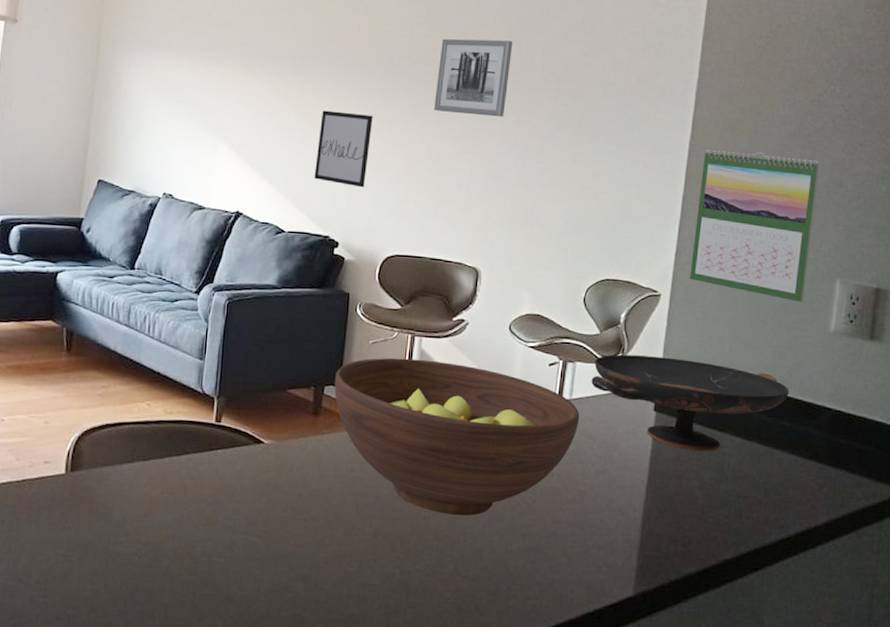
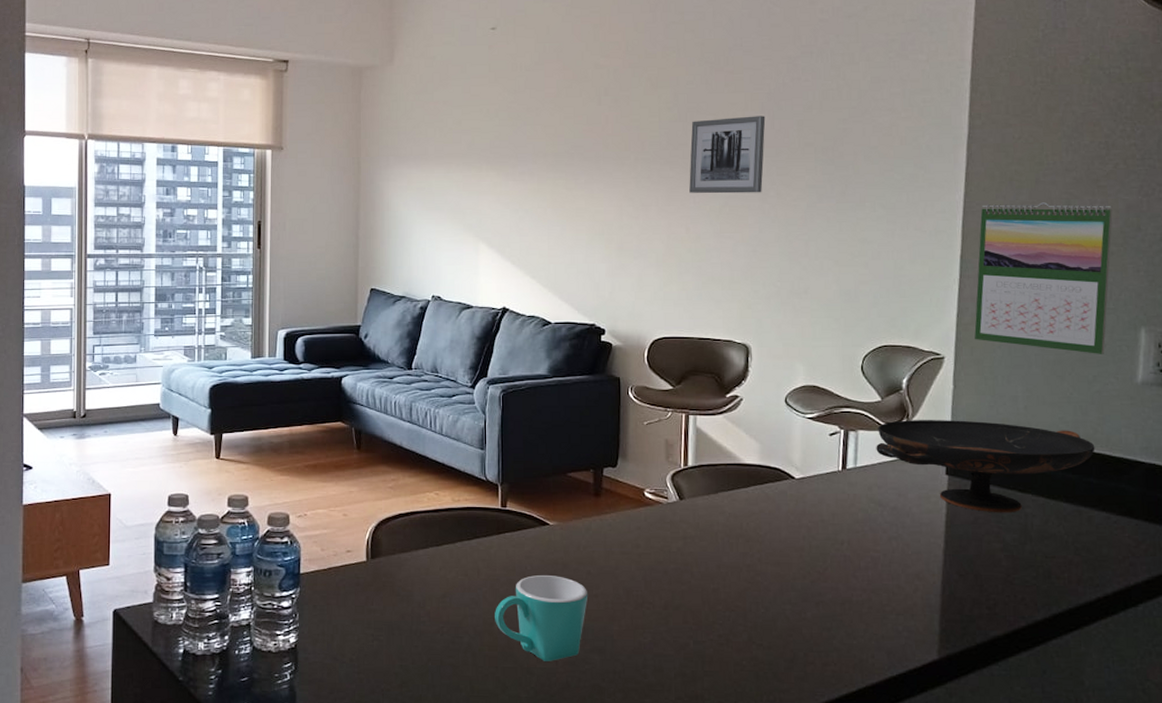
mug: none [197,496,298,589] -> present [495,575,589,661]
wall art: present [314,110,373,188] -> none [575,203,629,275]
fruit bowl: present [334,357,580,516] -> none [612,437,866,586]

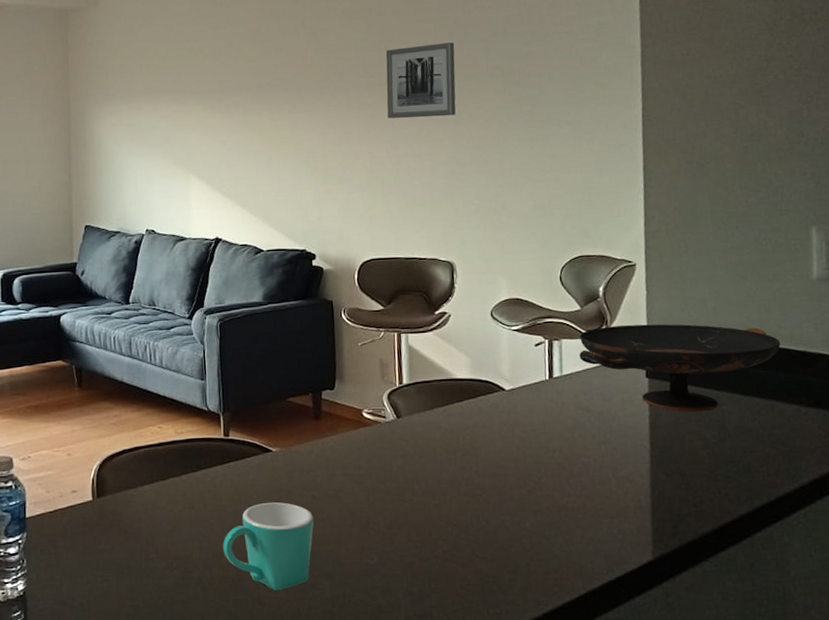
calendar: present [974,202,1113,354] -> none [658,113,781,254]

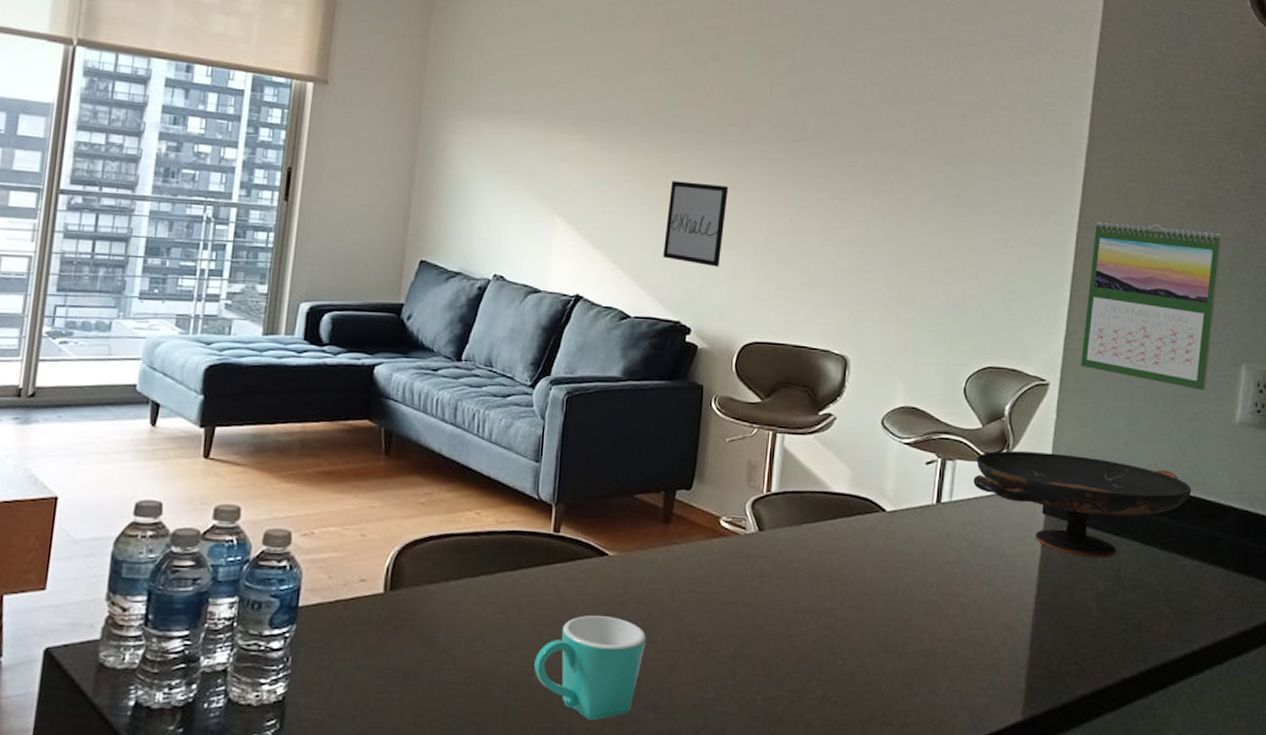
wall art: none [282,131,333,201] -> present [663,181,729,267]
wall art: present [386,42,456,119] -> none [796,100,883,188]
calendar: none [658,113,781,254] -> present [1081,221,1222,390]

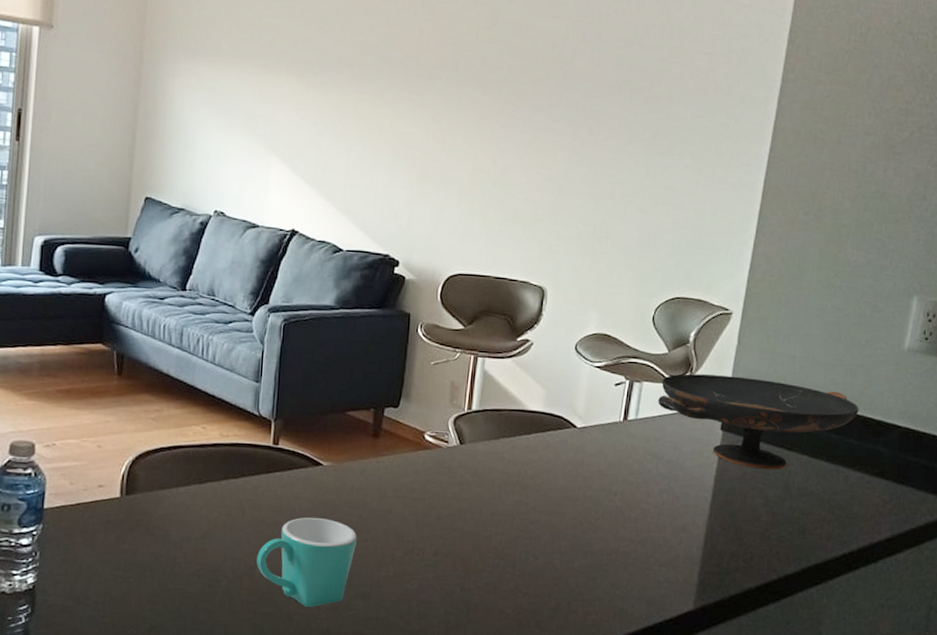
wall art: present [663,181,729,267] -> none [373,122,436,204]
calendar: present [1081,221,1222,390] -> none [763,161,904,319]

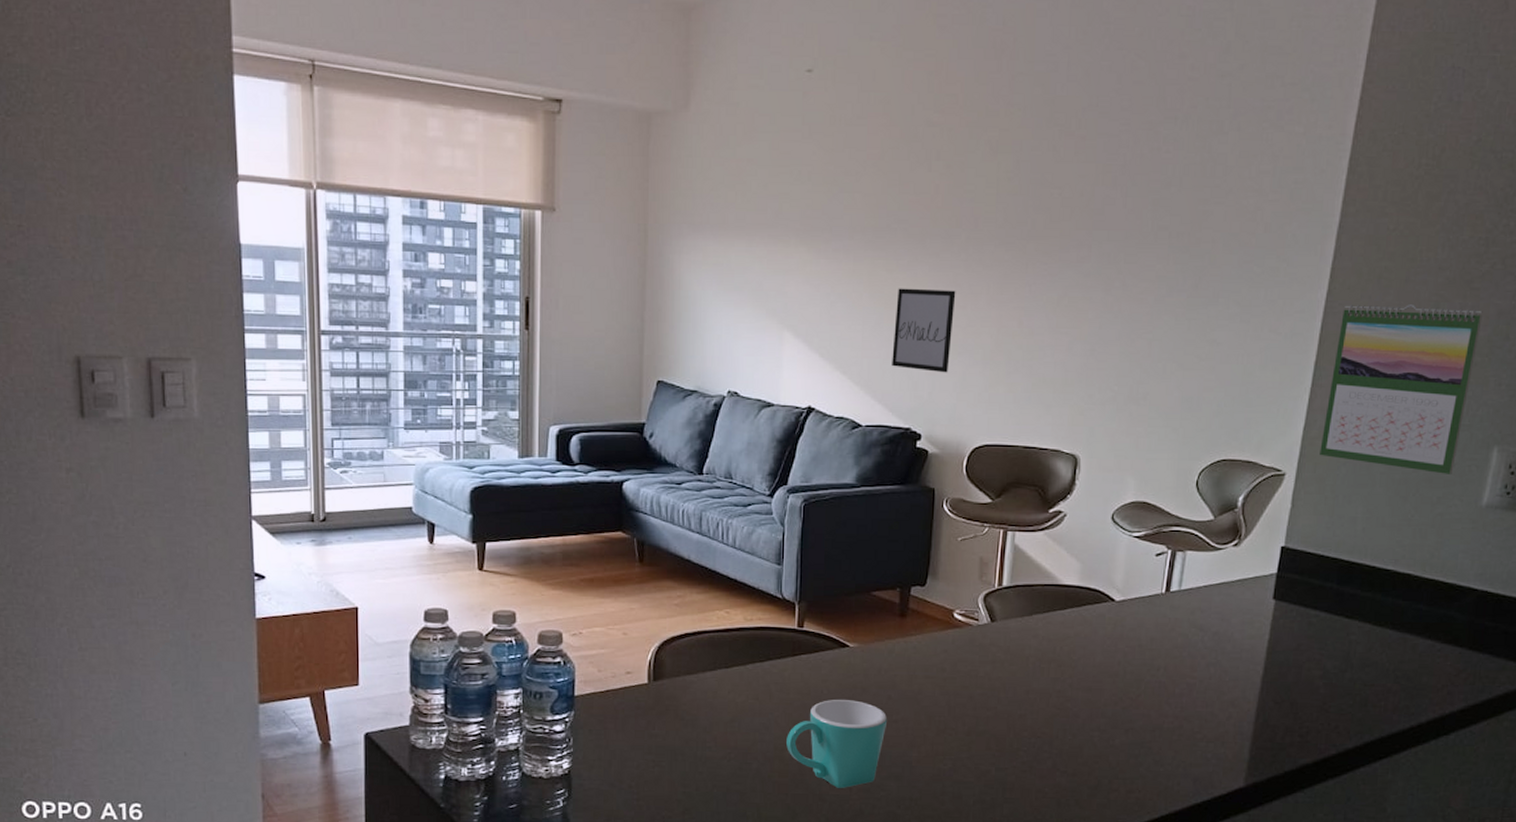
wall art: none [373,122,436,204] -> present [892,288,956,373]
decorative bowl: present [658,373,859,470] -> none [1203,541,1430,640]
calendar: none [763,161,904,319] -> present [1320,304,1483,474]

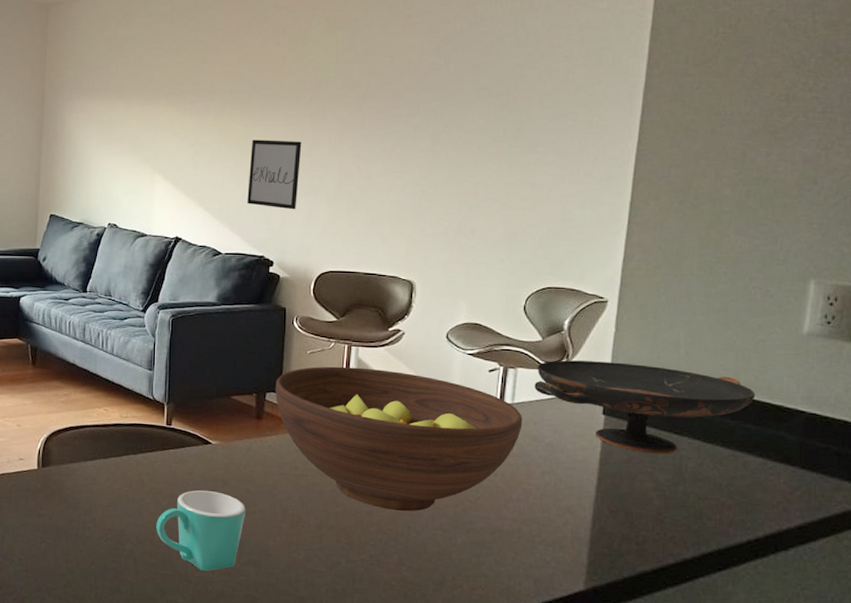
fruit bowl: none [921,554,1189,712] -> present [275,366,523,511]
decorative bowl: none [1203,541,1430,640] -> present [534,360,756,455]
calendar: present [1320,304,1483,474] -> none [640,152,789,304]

